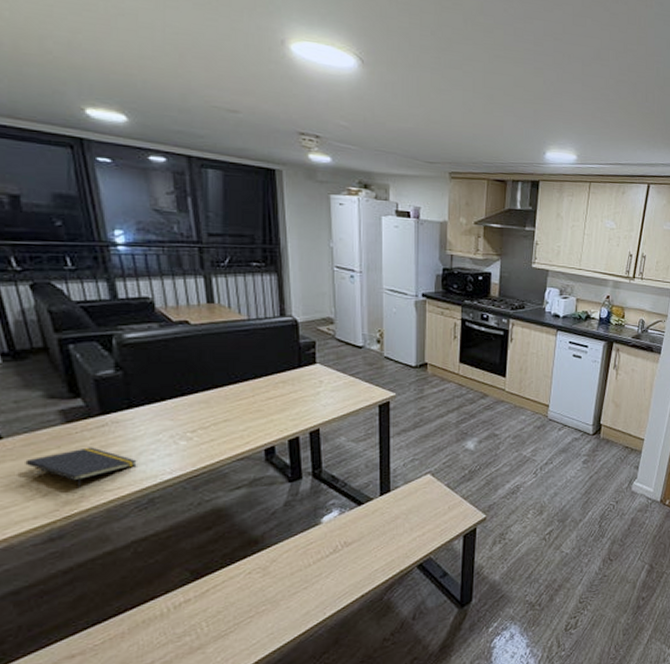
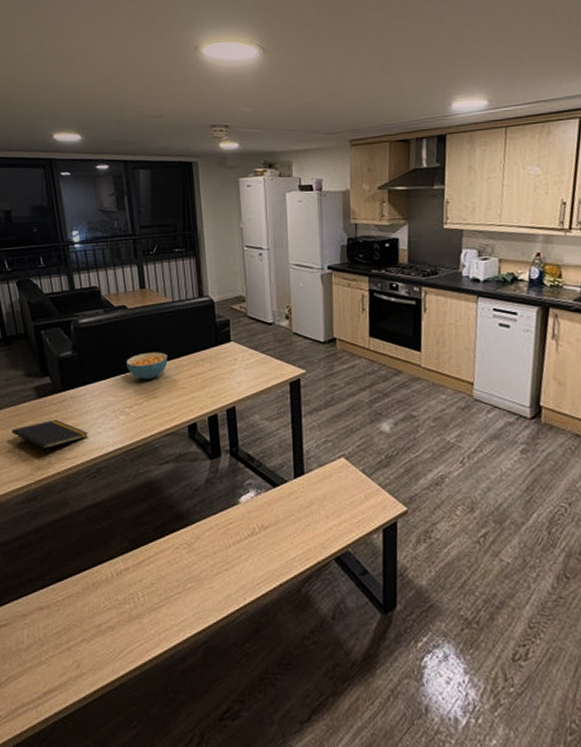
cereal bowl: none [187,373,241,402] -> present [126,352,168,380]

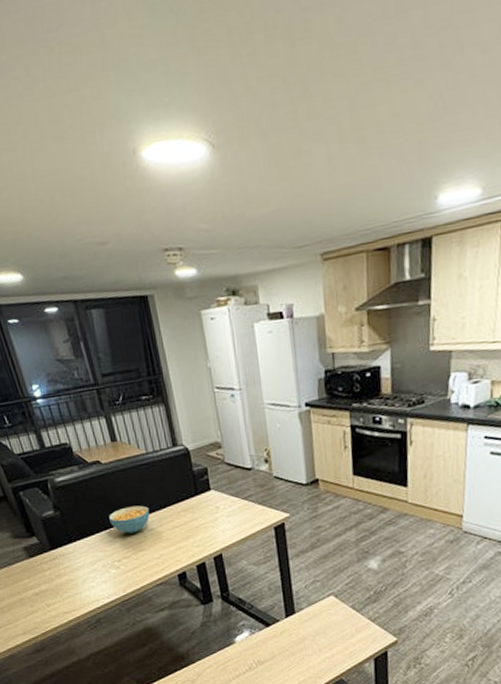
notepad: present [11,419,88,457] -> none [9,577,83,612]

